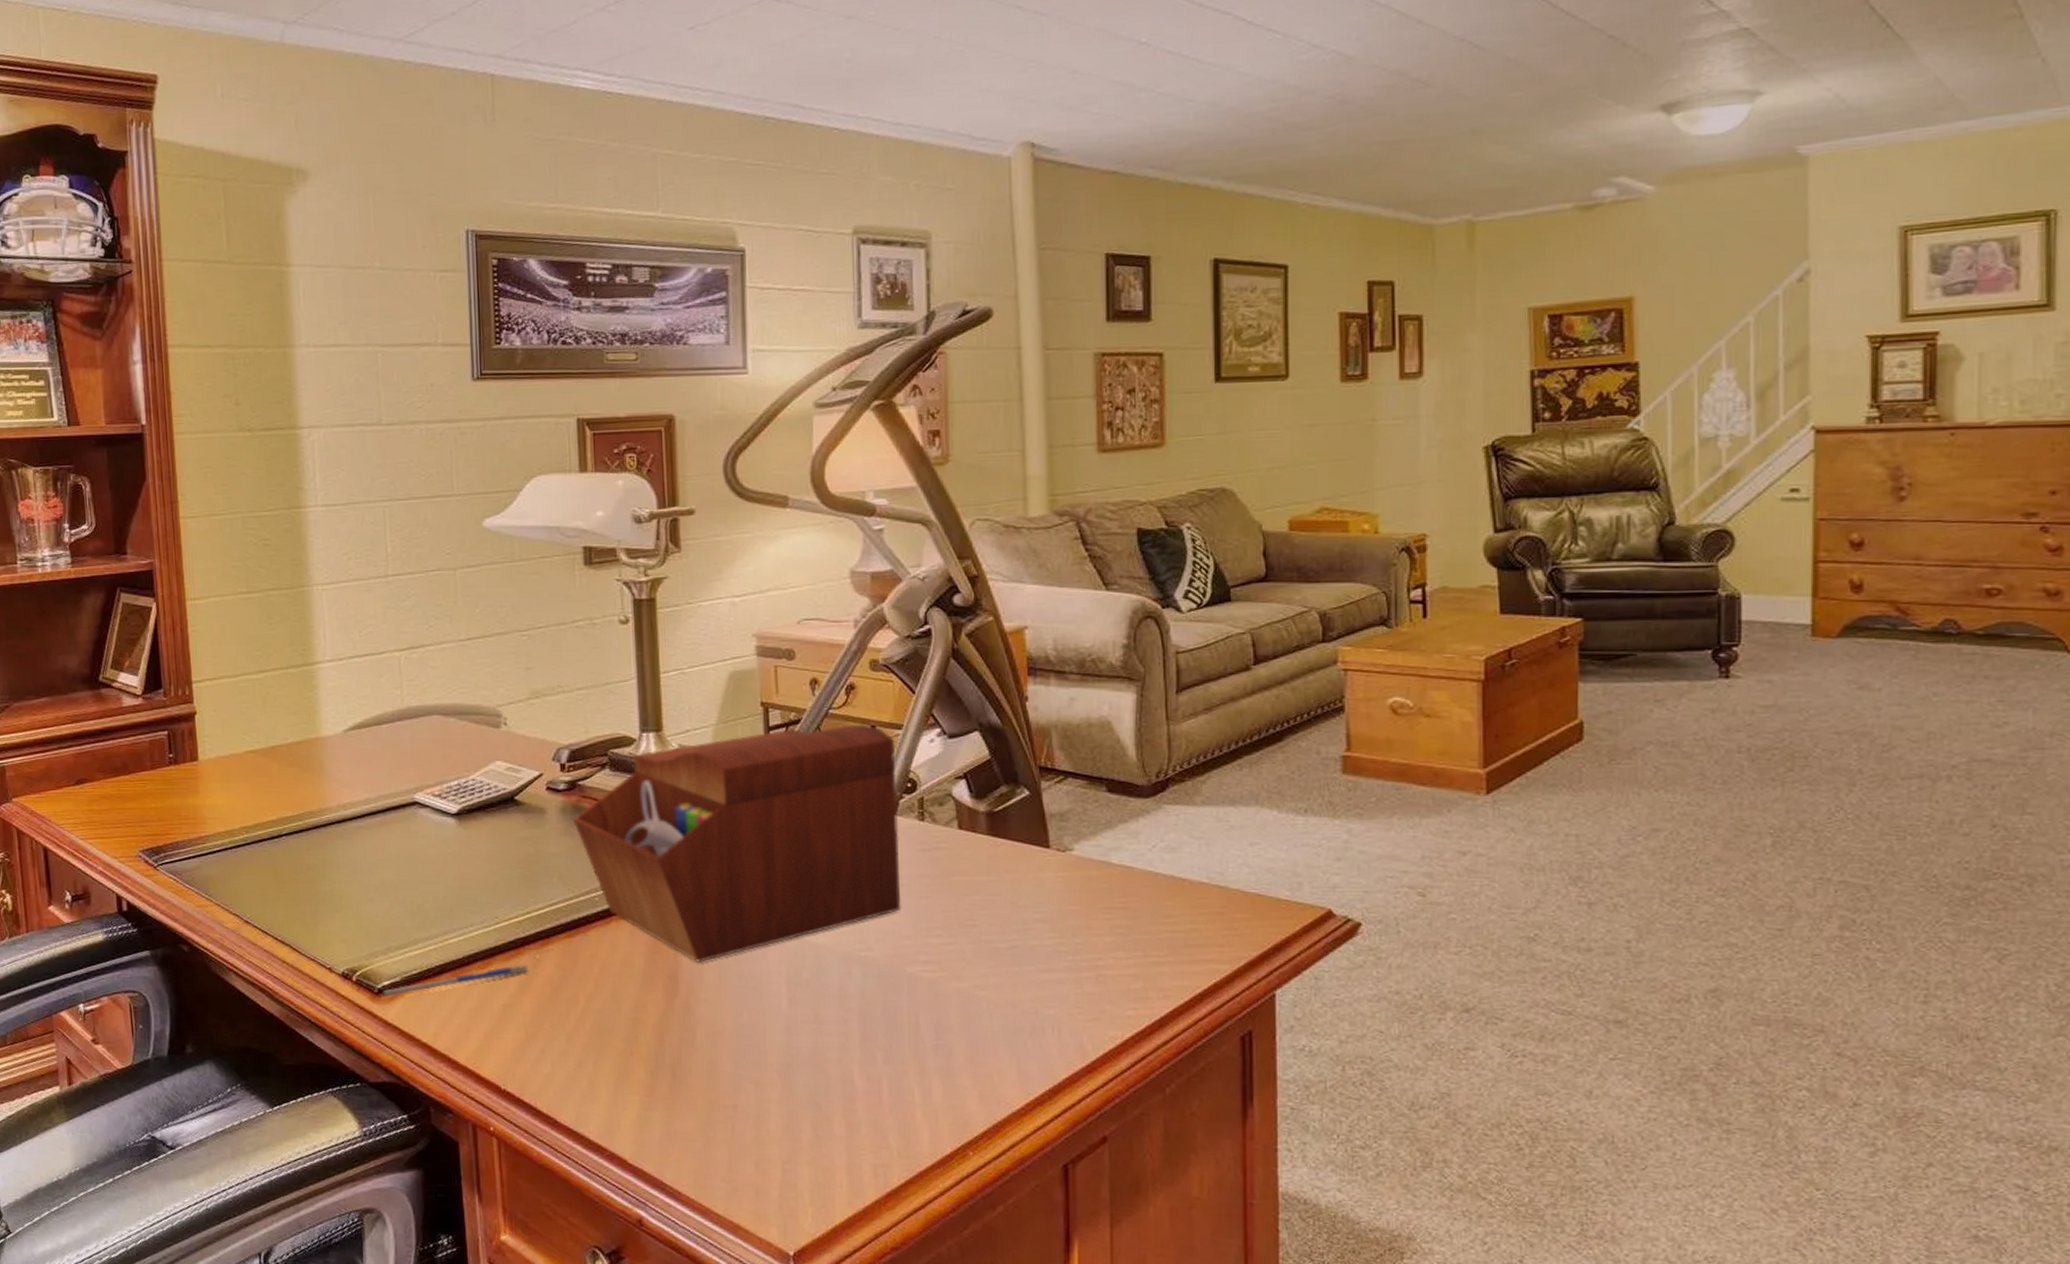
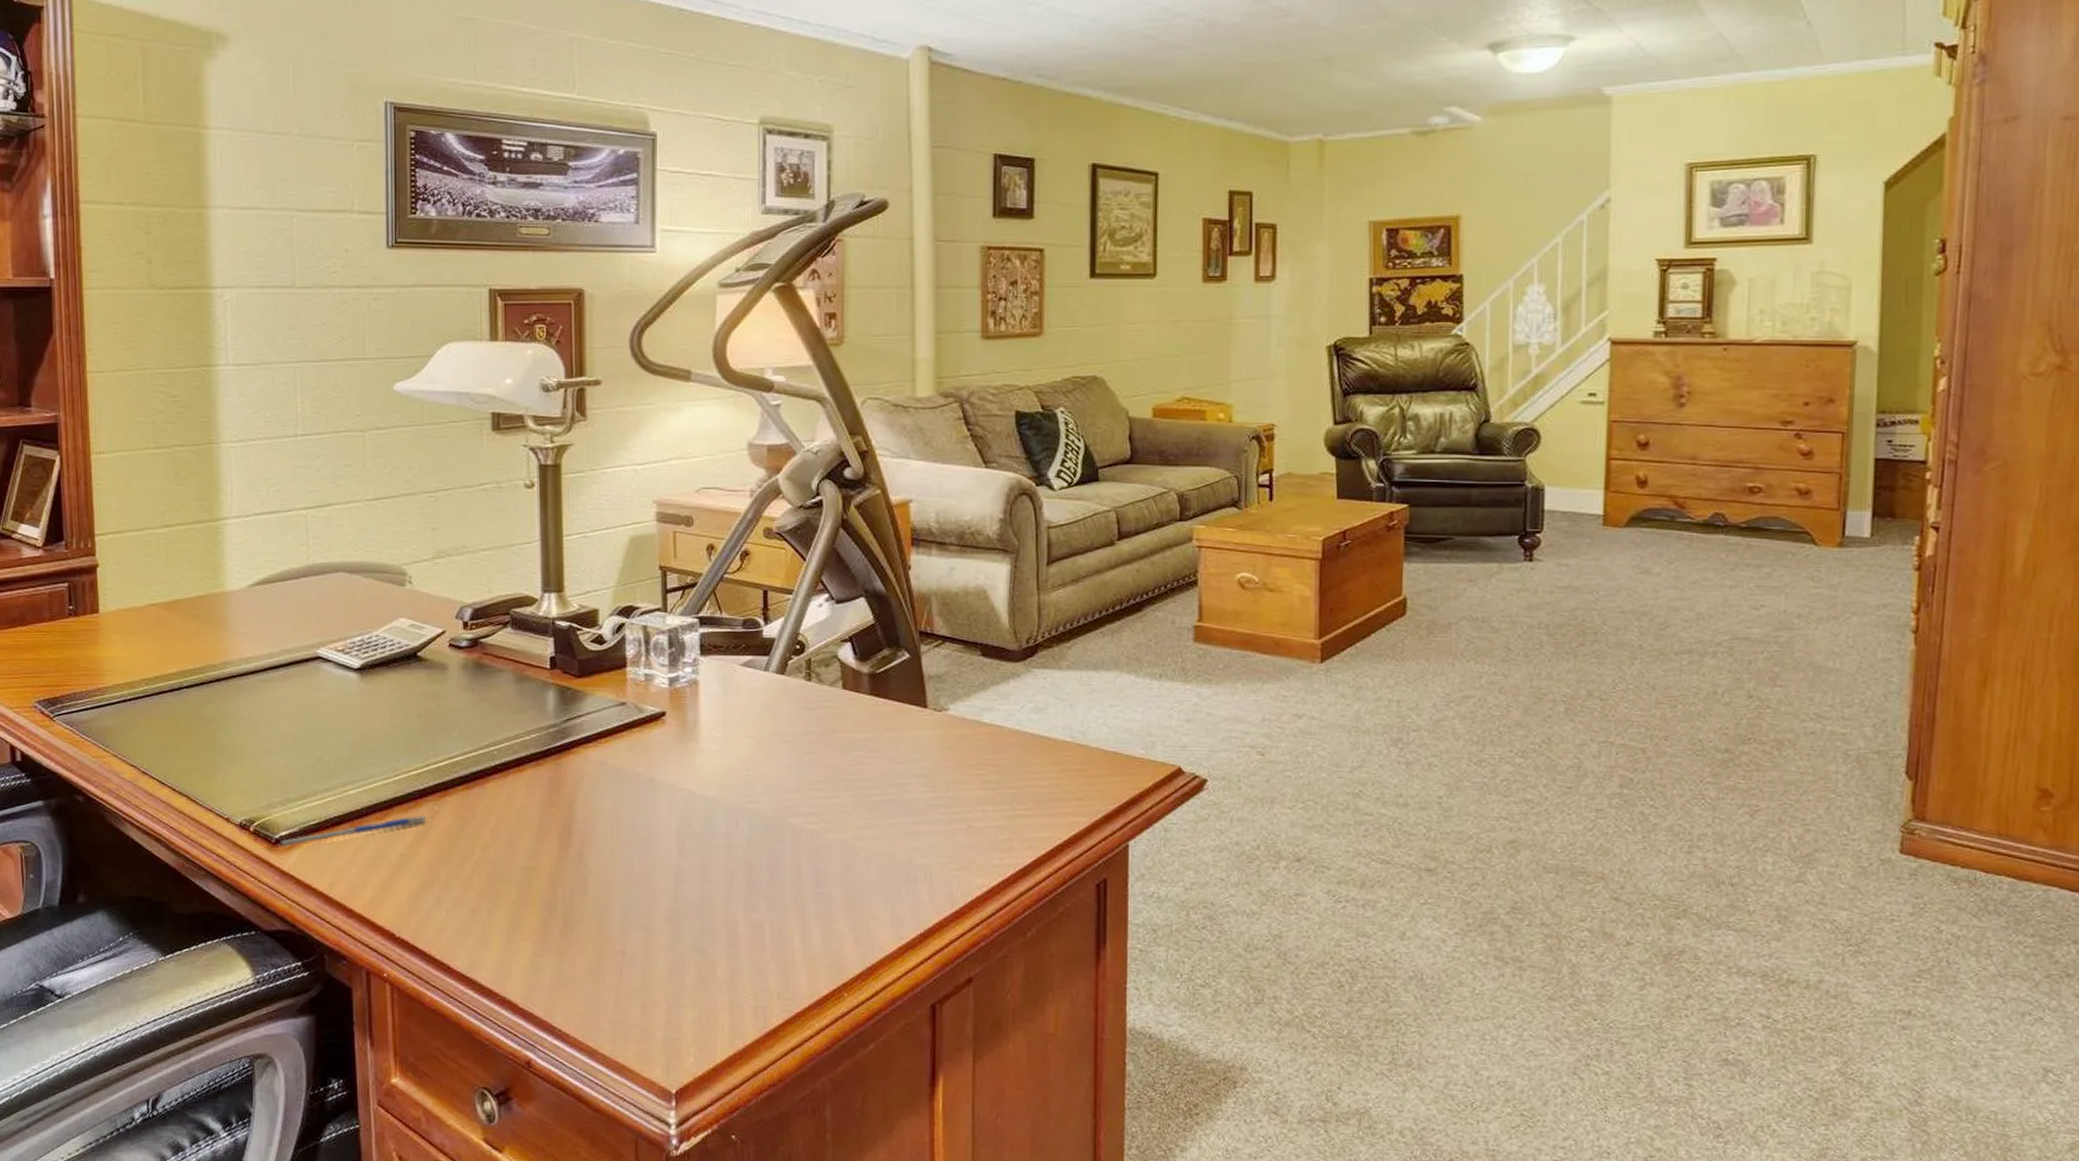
sewing box: present [573,724,901,962] -> none [474,589,787,814]

